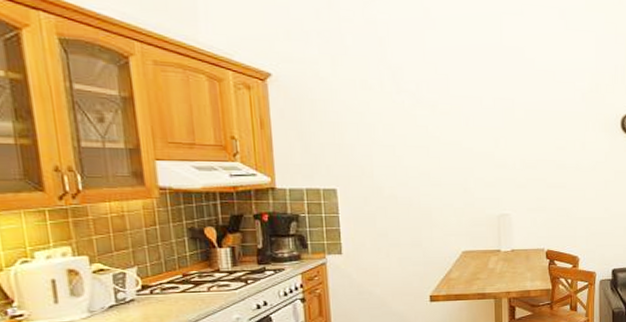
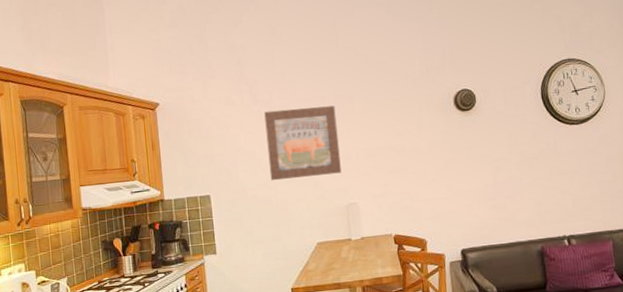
wall art: none [409,103,495,182] -> present [264,105,341,181]

